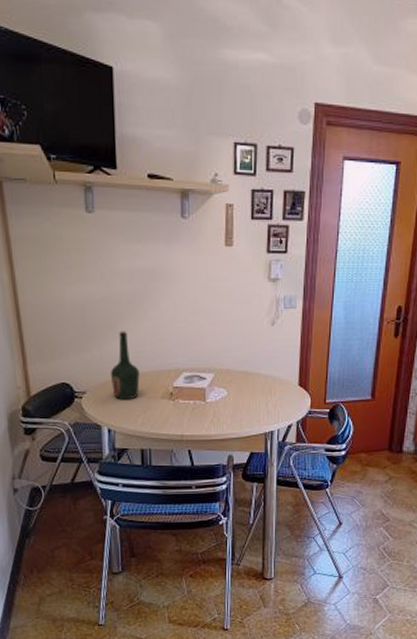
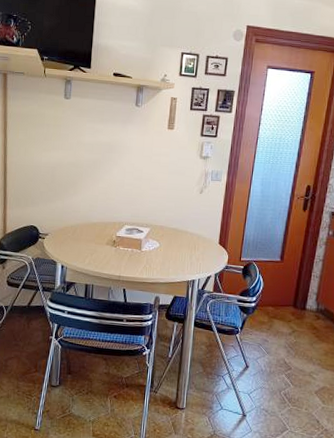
bottle: present [110,331,140,400] -> none [68,189,91,244]

